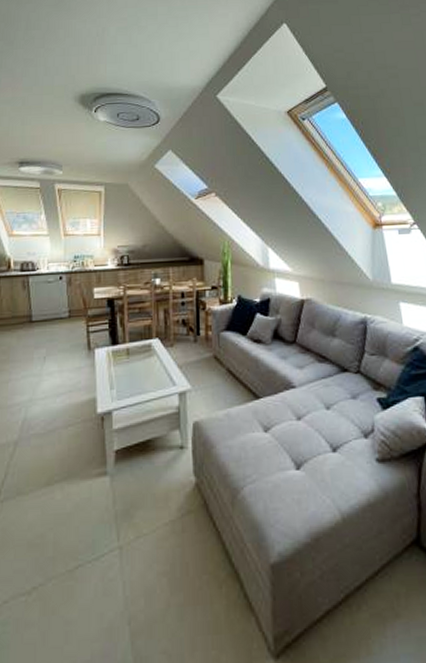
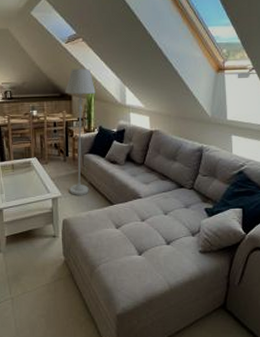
floor lamp: none [195,227,233,387] -> present [65,68,96,195]

